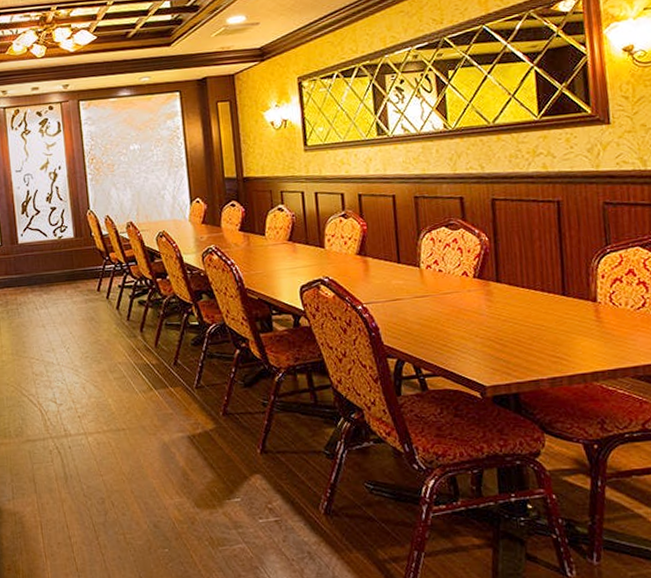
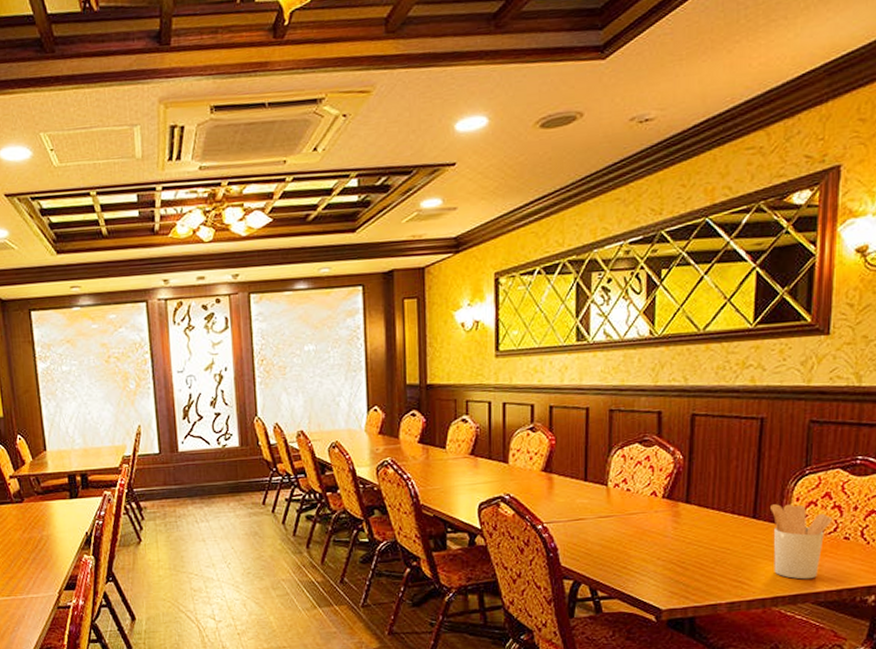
utensil holder: none [578,281,639,354] -> present [770,503,832,580]

